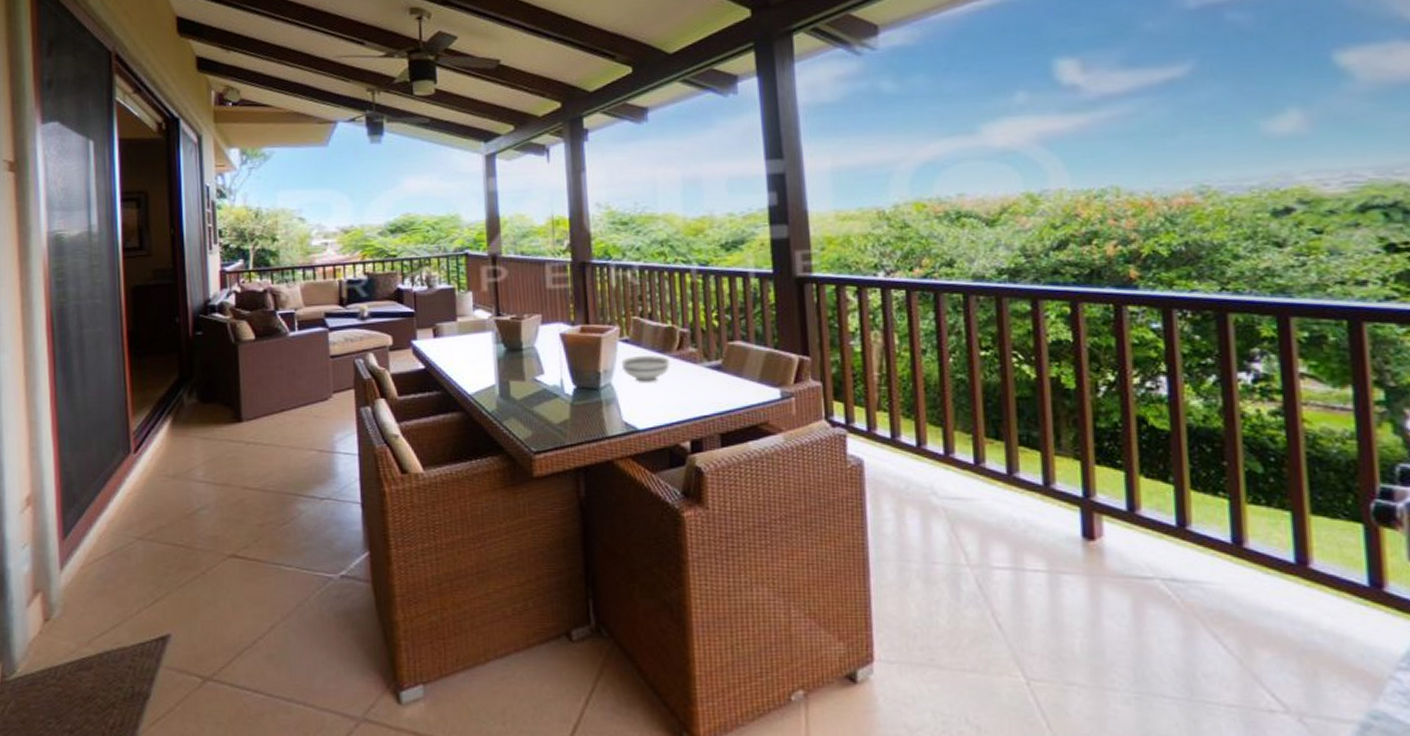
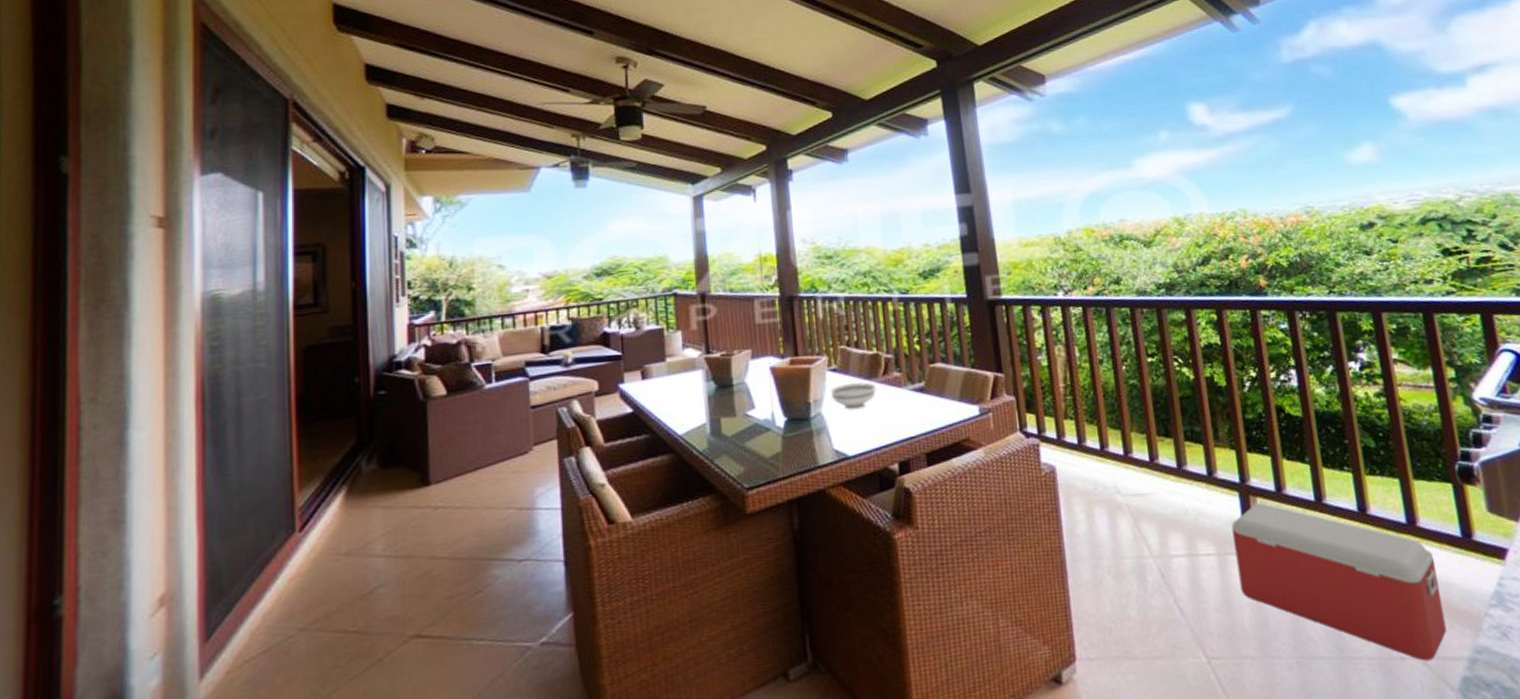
cooler: none [1068,522,1335,718] -> present [1231,502,1447,661]

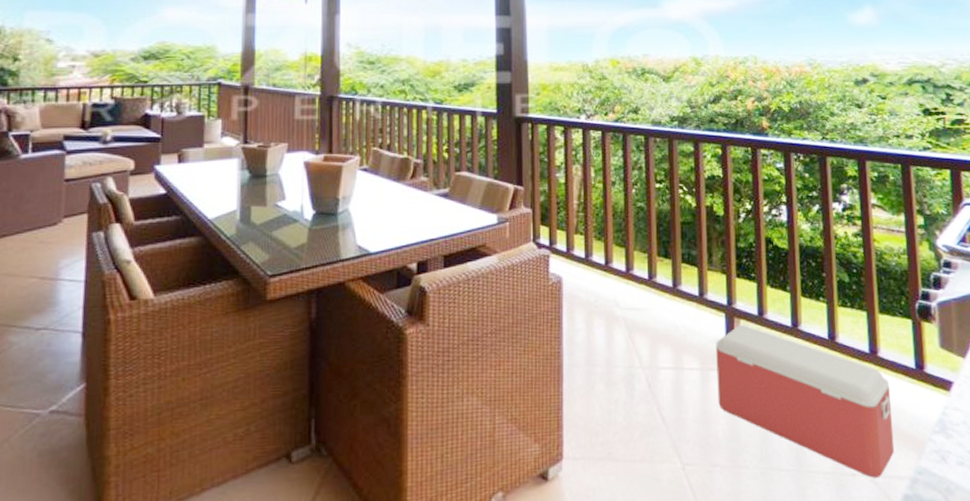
bowl: present [830,382,877,409] -> none [359,184,403,208]

